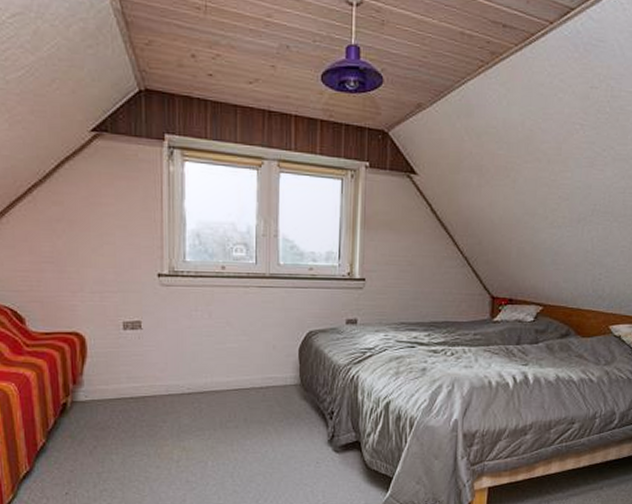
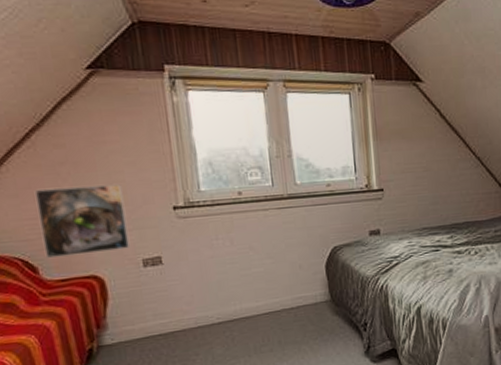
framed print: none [30,243,113,311] -> present [34,184,131,258]

